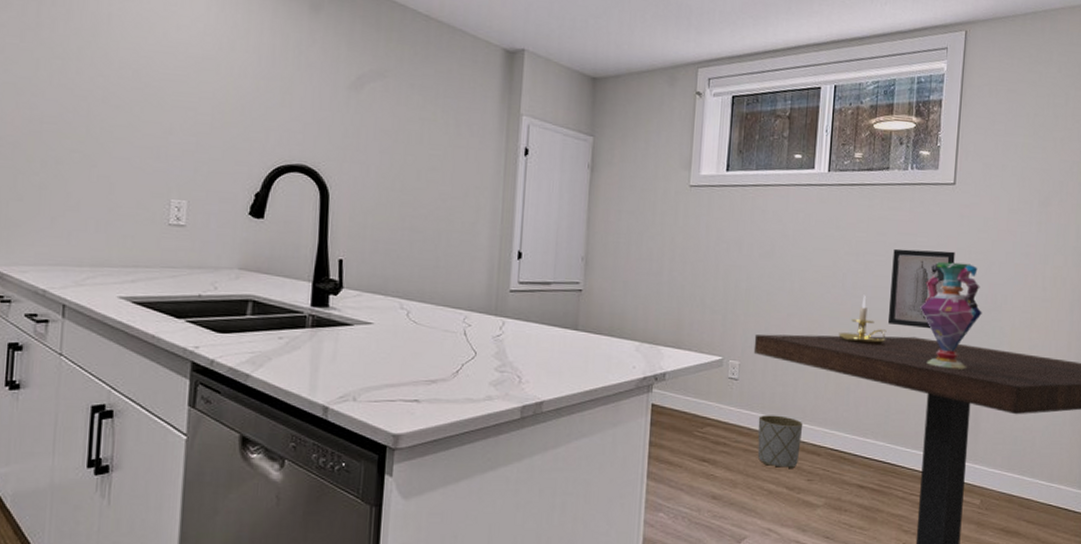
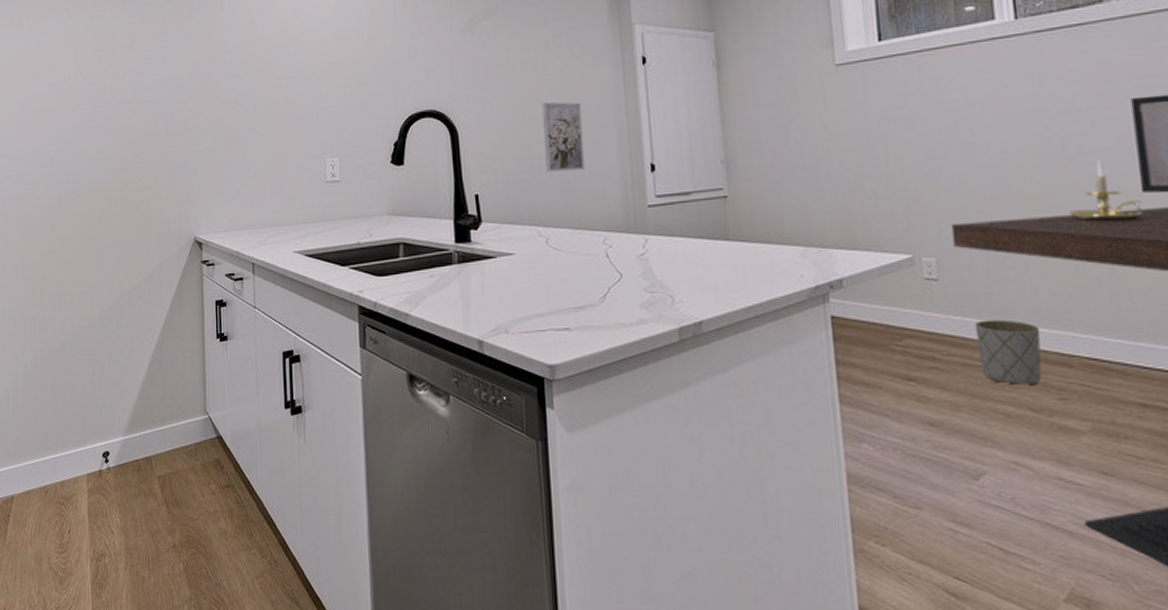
wall art: none [416,176,461,250] -> present [541,102,586,173]

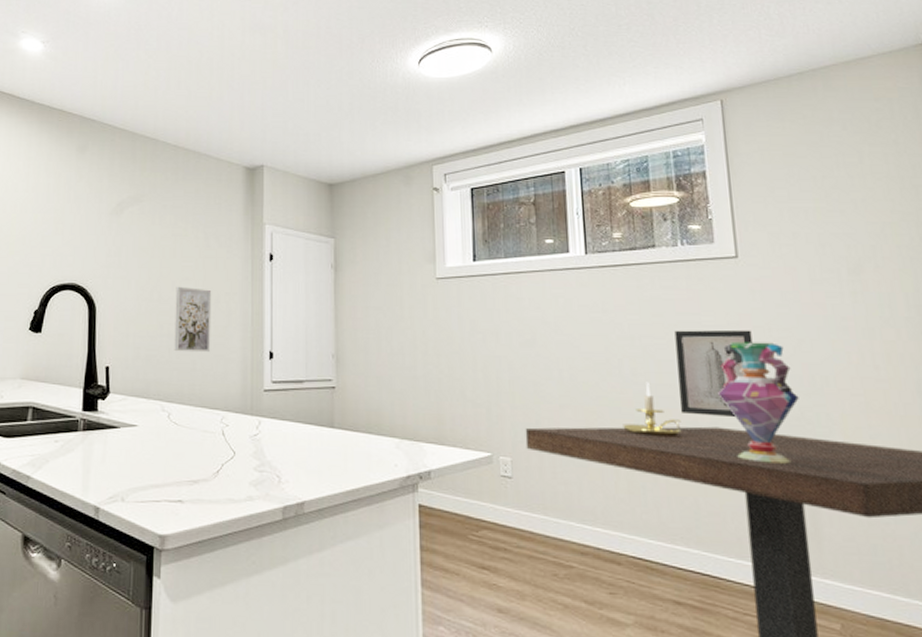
planter: present [974,319,1042,384] -> none [541,517,596,579]

